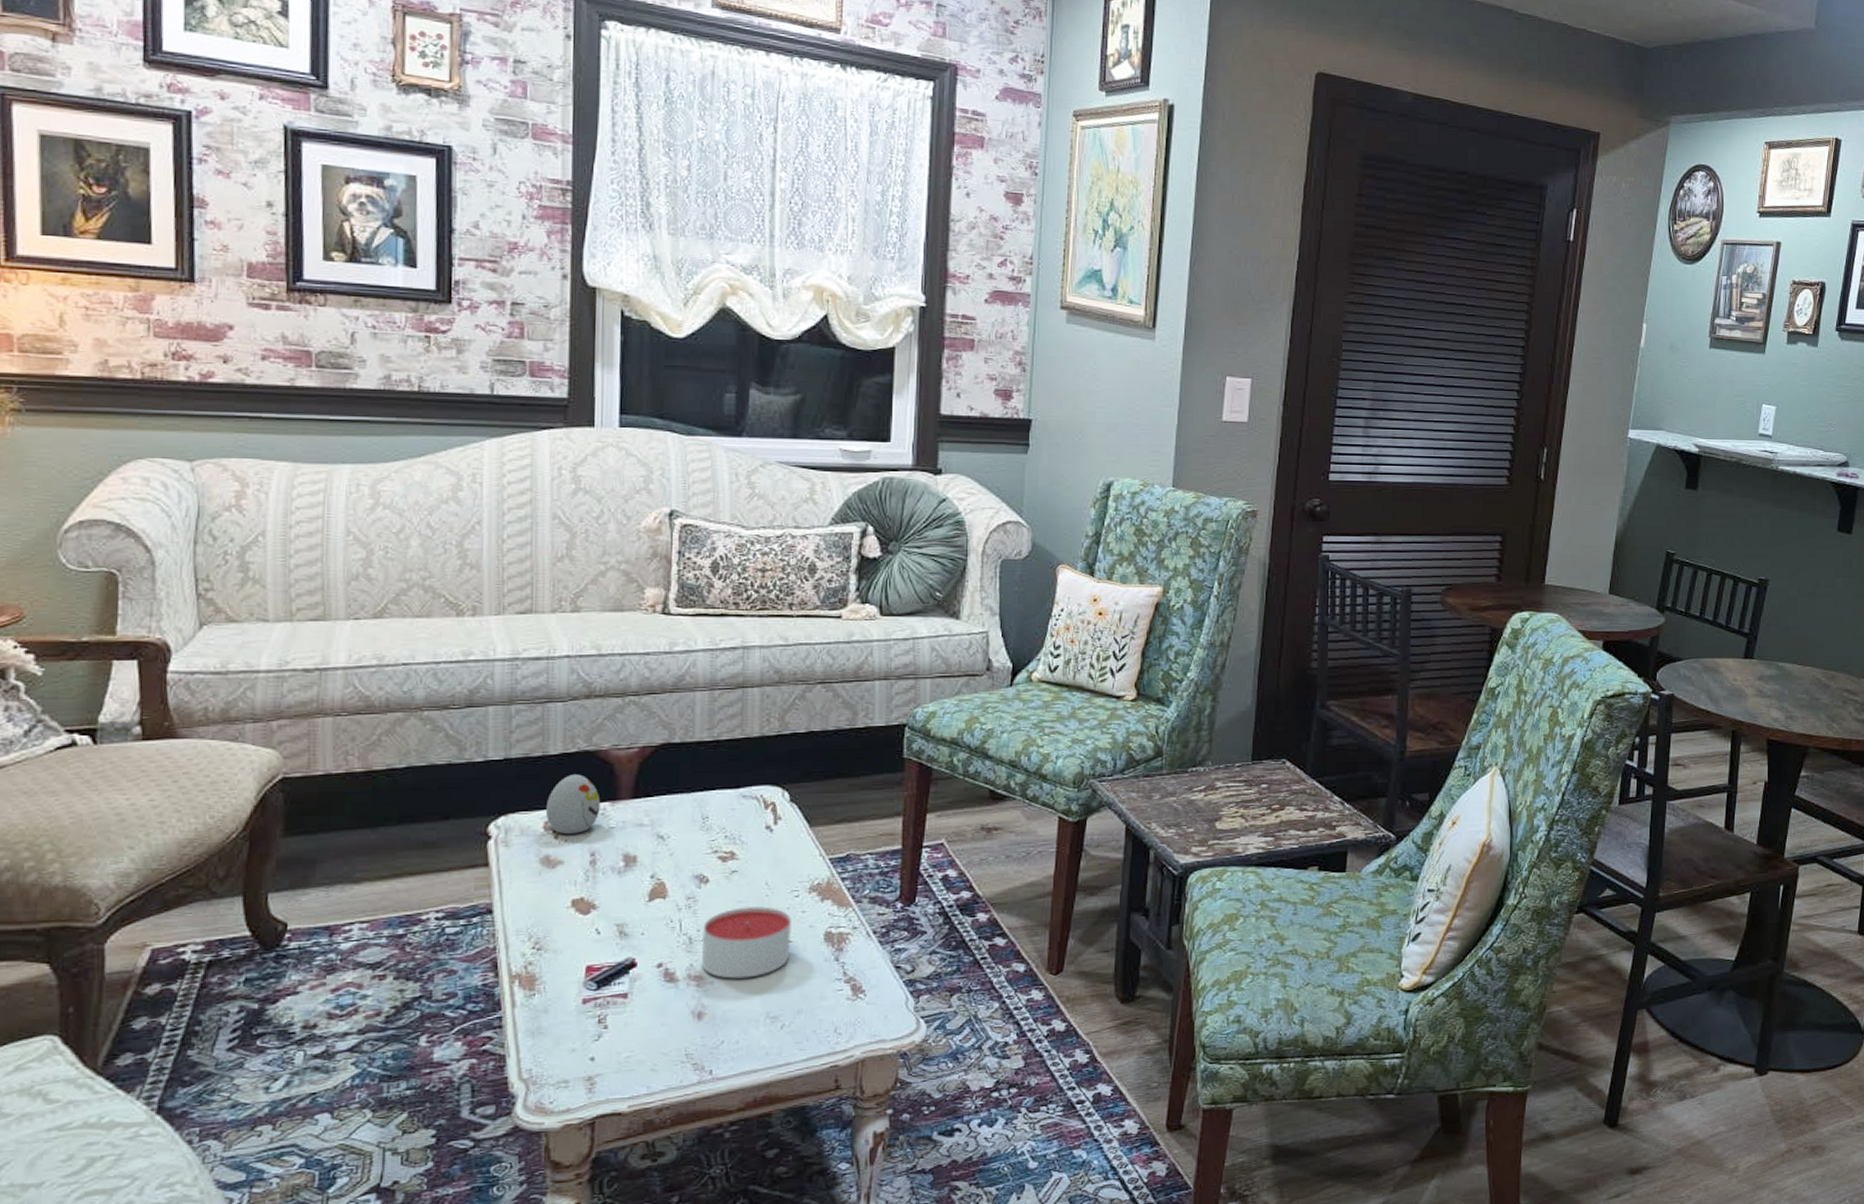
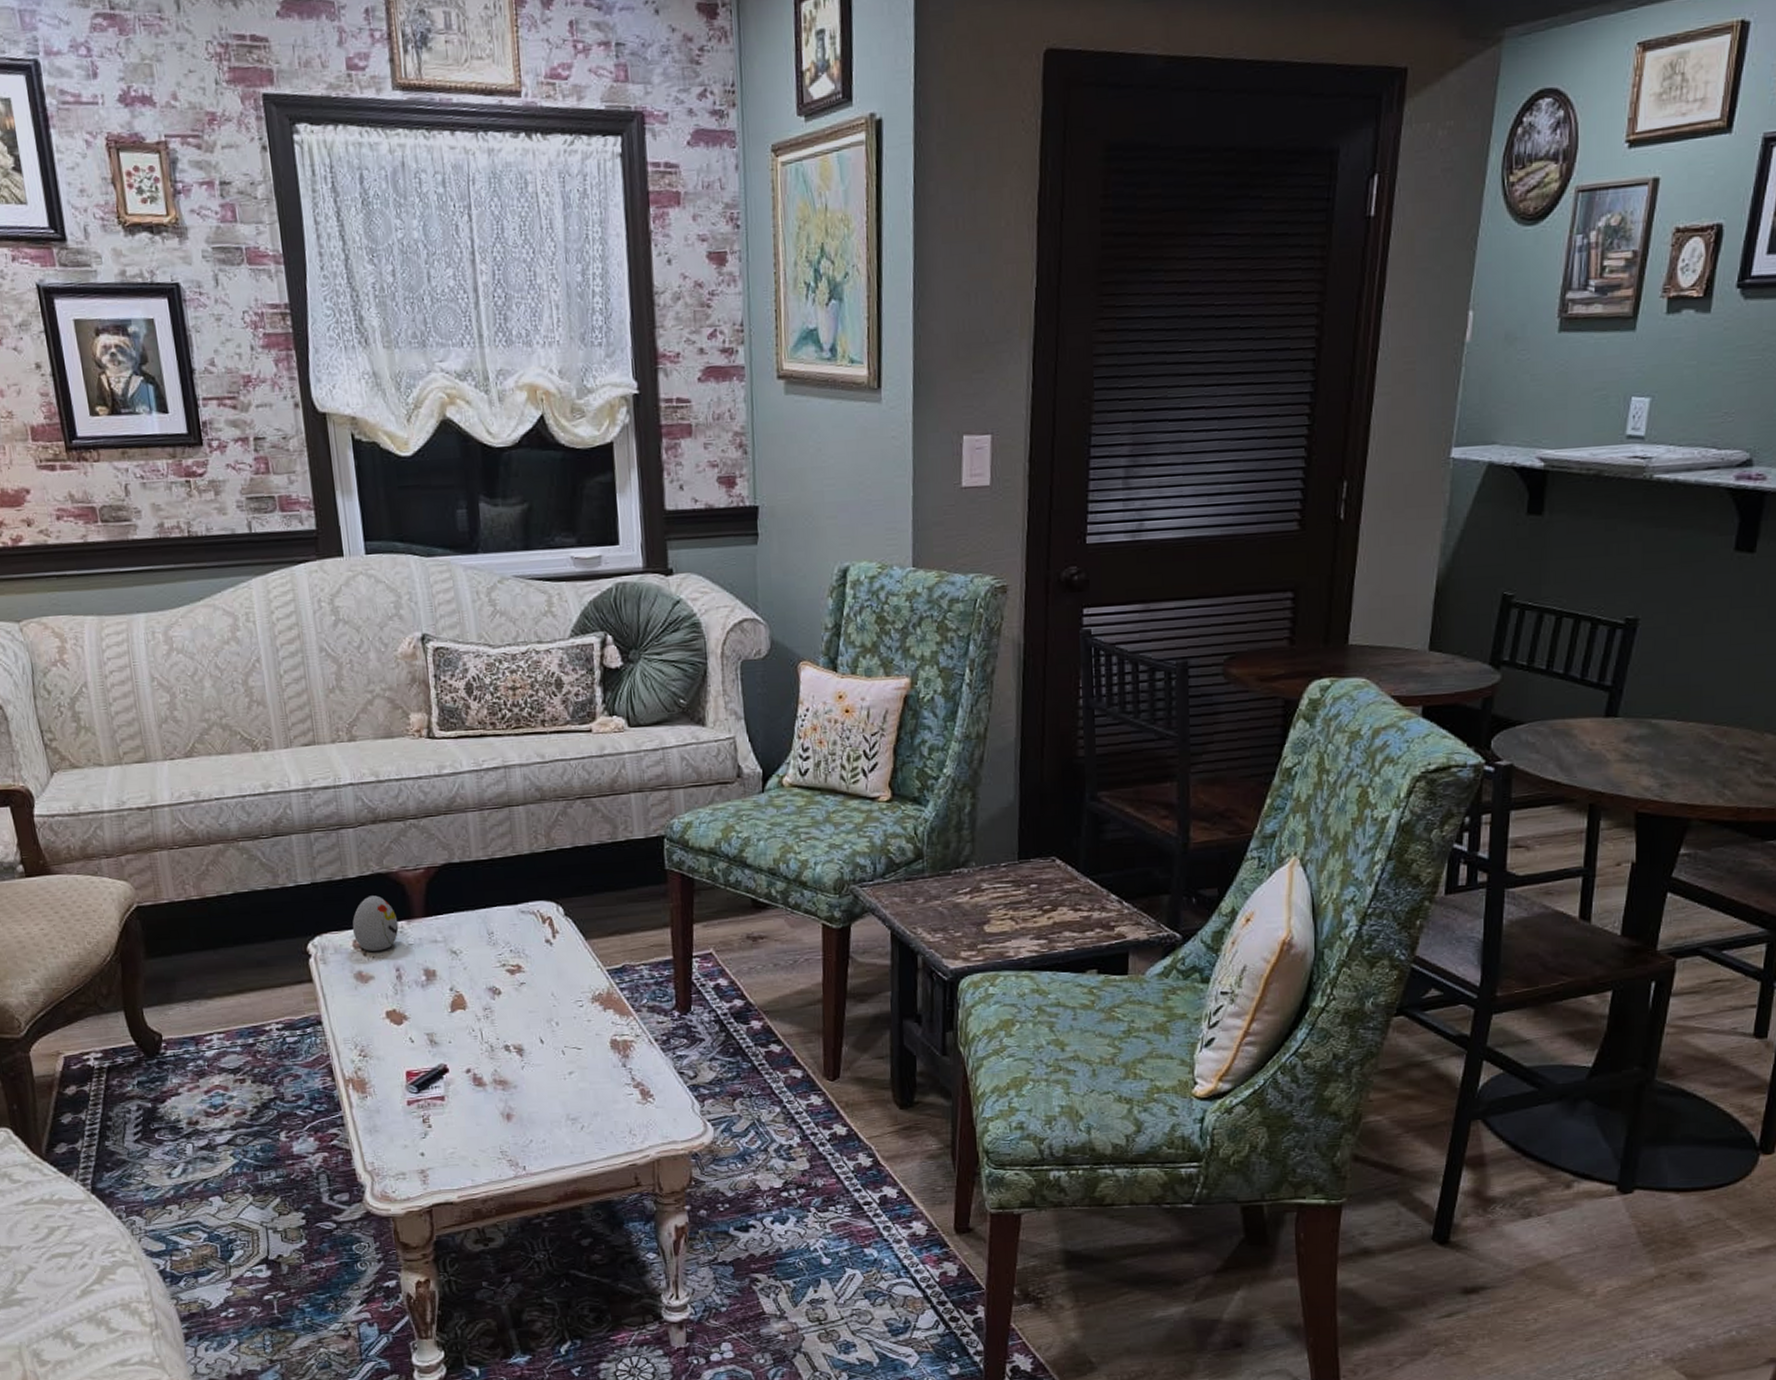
candle: present [701,905,791,979] -> none [501,1015,581,1083]

